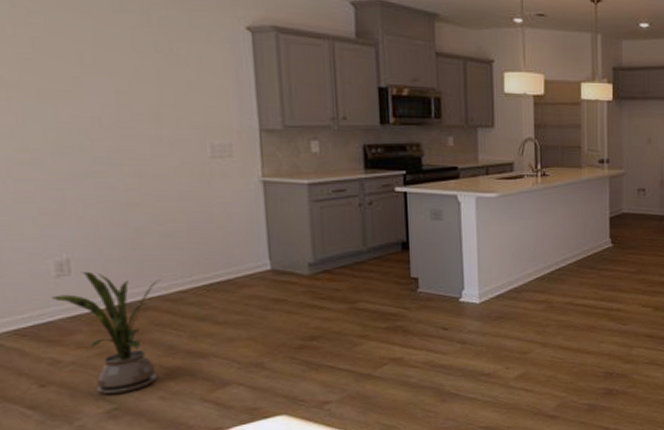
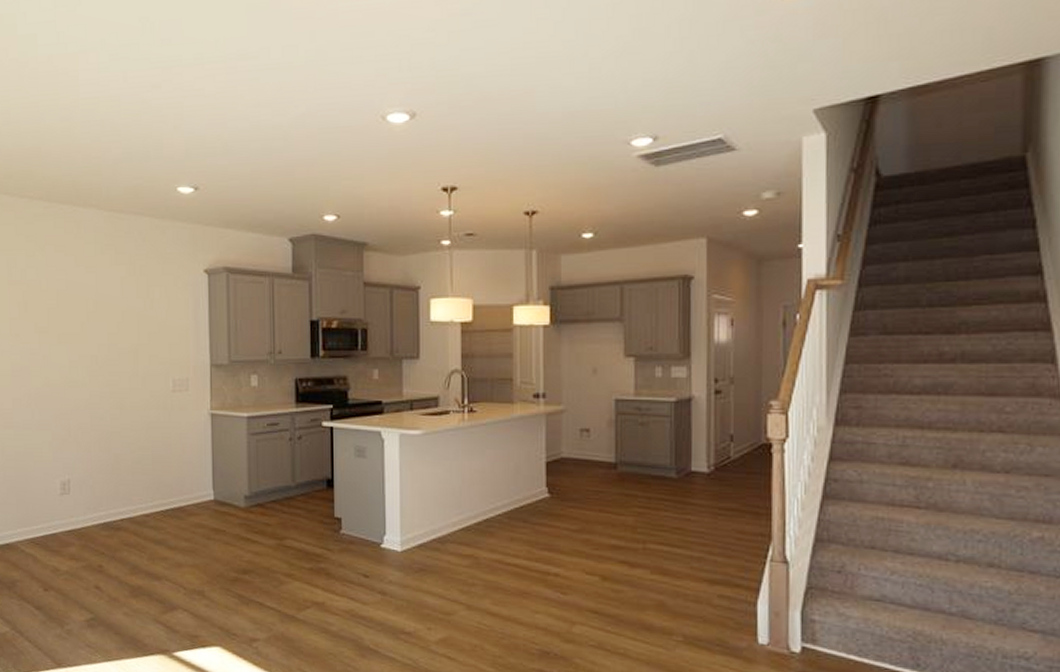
house plant: present [52,271,160,395] -> none [57,491,130,606]

